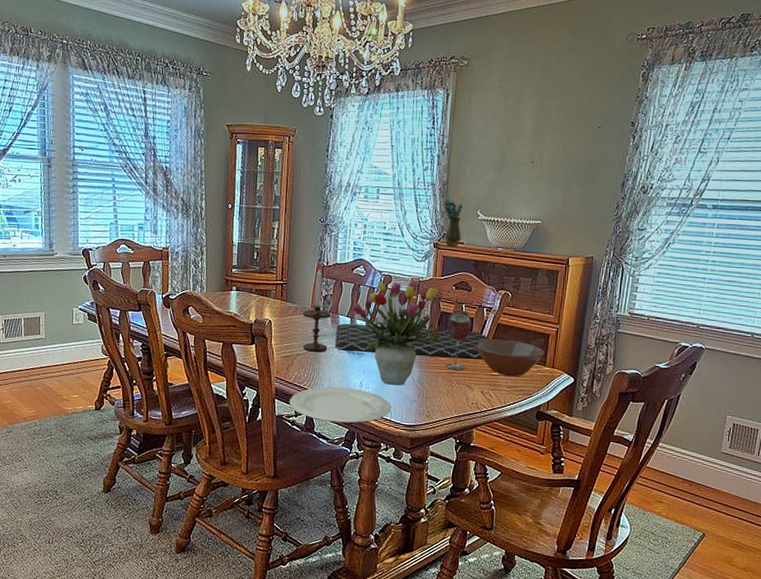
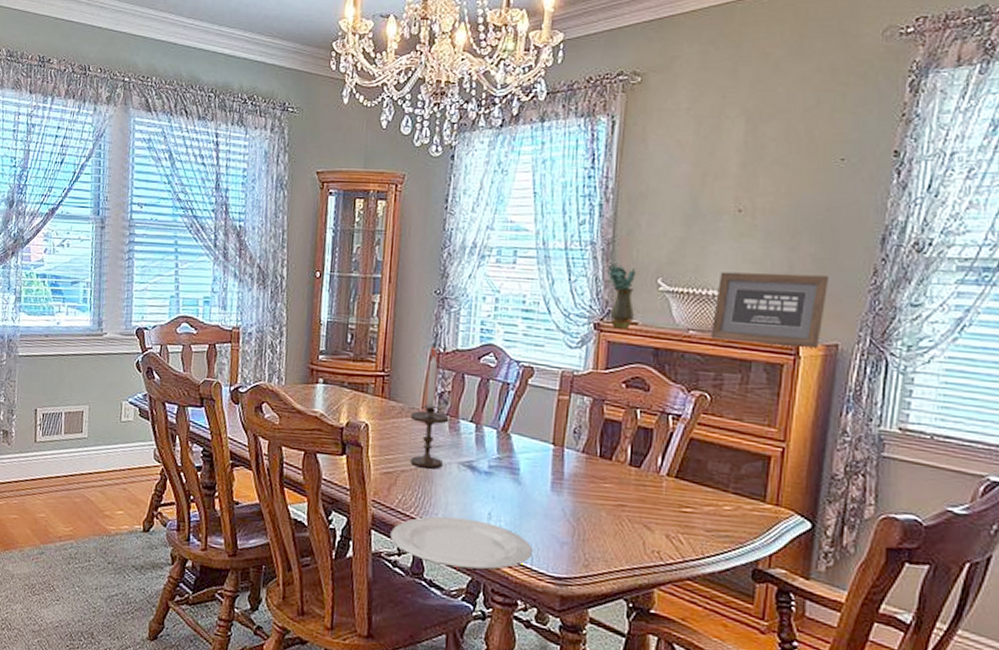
placemat: present [335,324,489,360] -> none [454,431,677,489]
flower arrangement: present [352,280,444,386] -> none [478,374,609,520]
wineglass: present [446,310,472,370] -> none [612,416,650,503]
bowl: present [475,339,544,377] -> none [656,459,763,517]
picture frame: none [512,206,589,260] -> present [710,272,830,349]

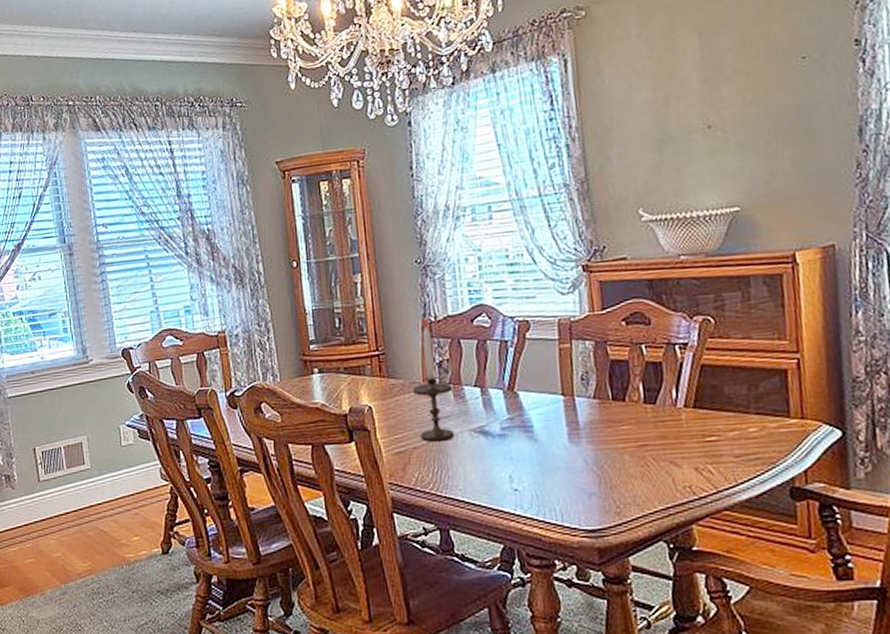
plate: present [390,516,532,571] -> none [413,485,561,538]
vase: present [607,261,636,330] -> none [586,200,623,267]
picture frame: present [710,272,830,349] -> none [700,177,816,261]

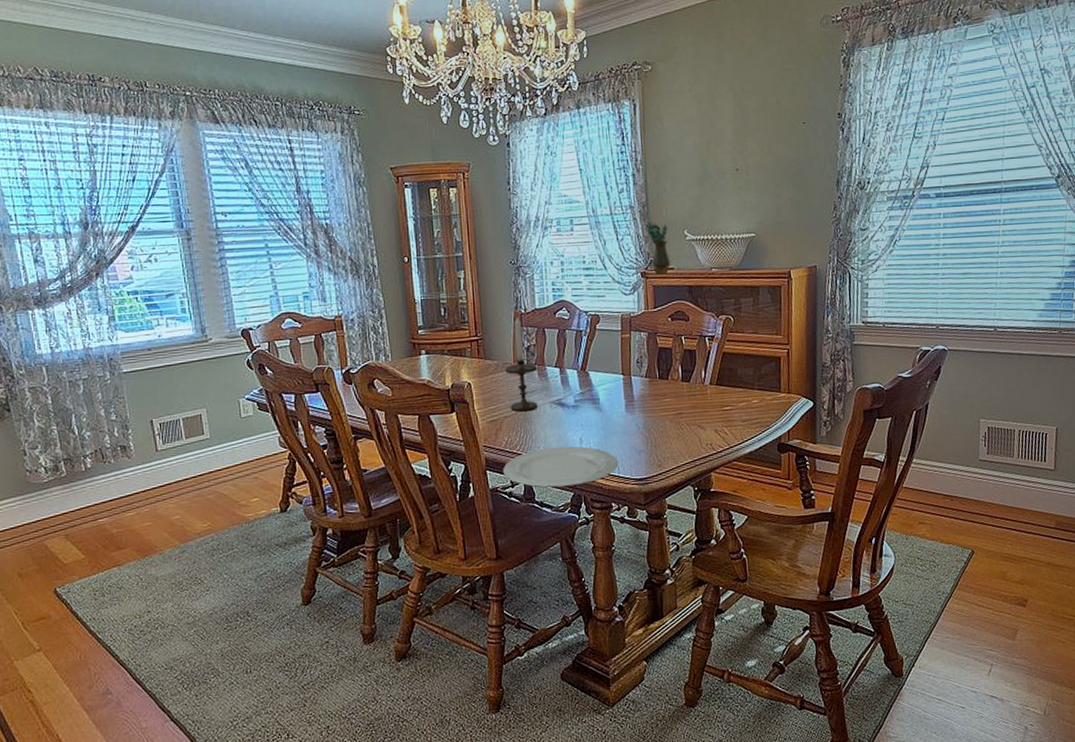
plate: none [413,485,561,538] -> present [503,446,618,489]
vase: none [586,200,623,267] -> present [645,220,671,275]

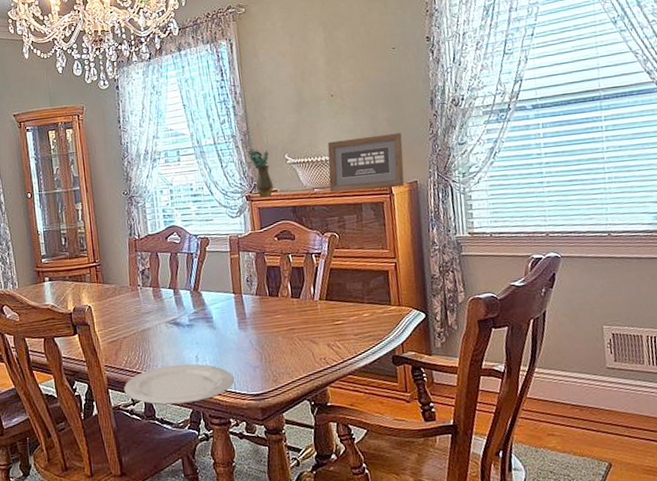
candlestick: present [505,309,538,412] -> none [122,236,154,332]
picture frame: none [727,214,805,273] -> present [327,133,405,192]

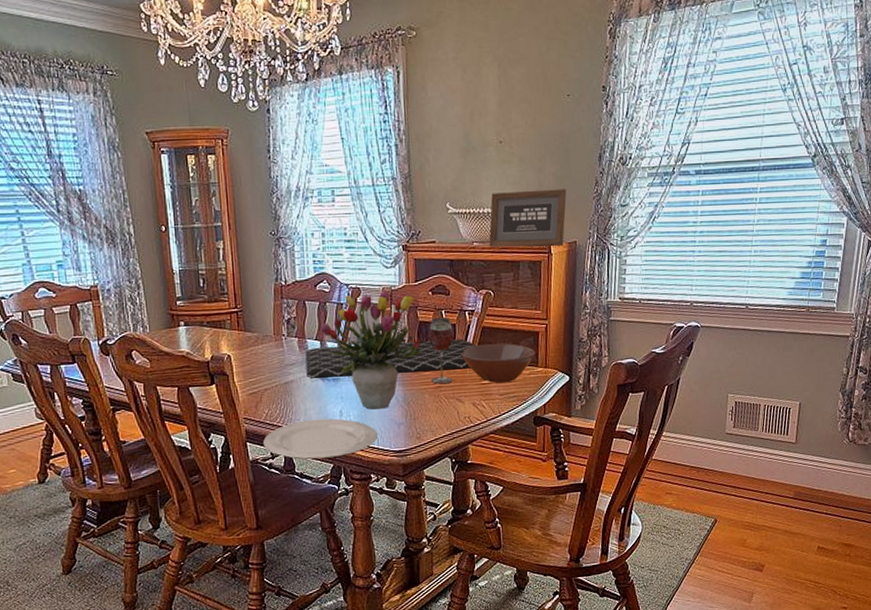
placemat: none [160,281,325,325] -> present [305,339,475,378]
flower arrangement: none [173,238,274,354] -> present [320,290,424,410]
vase: present [248,147,274,198] -> none [408,192,433,248]
wineglass: none [277,261,304,326] -> present [428,317,454,384]
bowl: none [311,283,387,324] -> present [460,343,535,383]

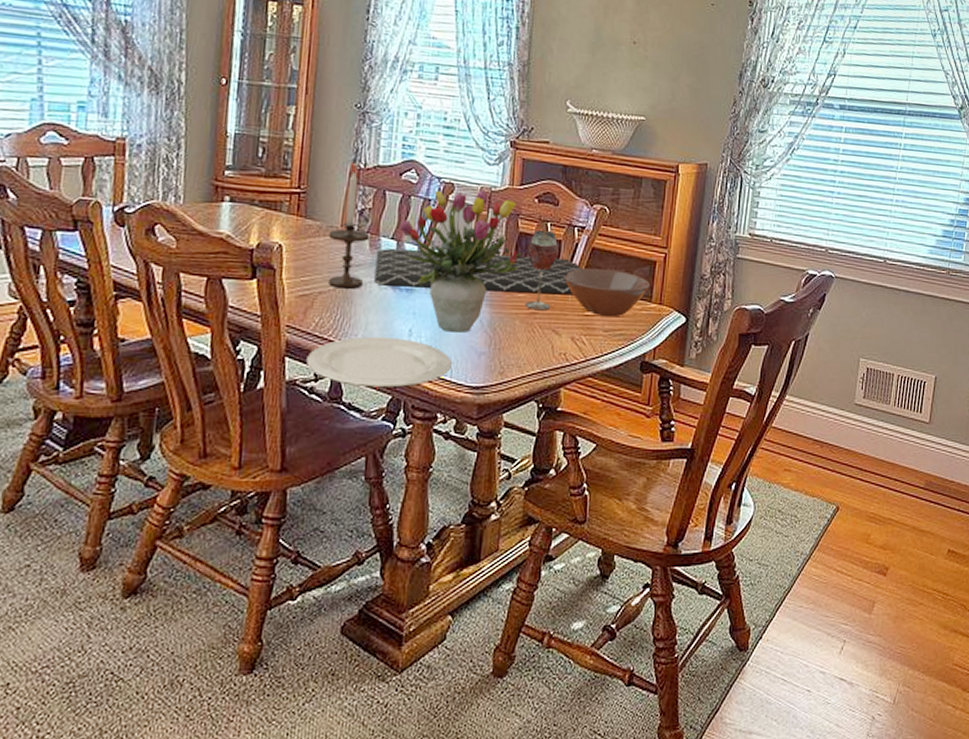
candlestick: none [265,281,298,384] -> present [328,162,370,289]
picture frame: present [489,189,567,248] -> none [609,97,702,167]

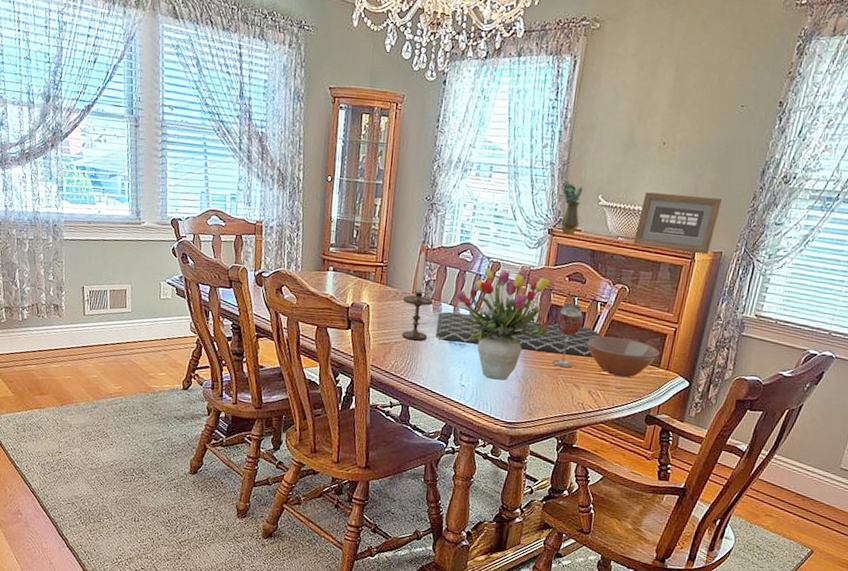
plate: present [306,336,452,388] -> none [385,377,492,418]
vase: none [523,82,548,148] -> present [560,179,583,235]
picture frame: none [609,97,702,167] -> present [633,192,723,255]

